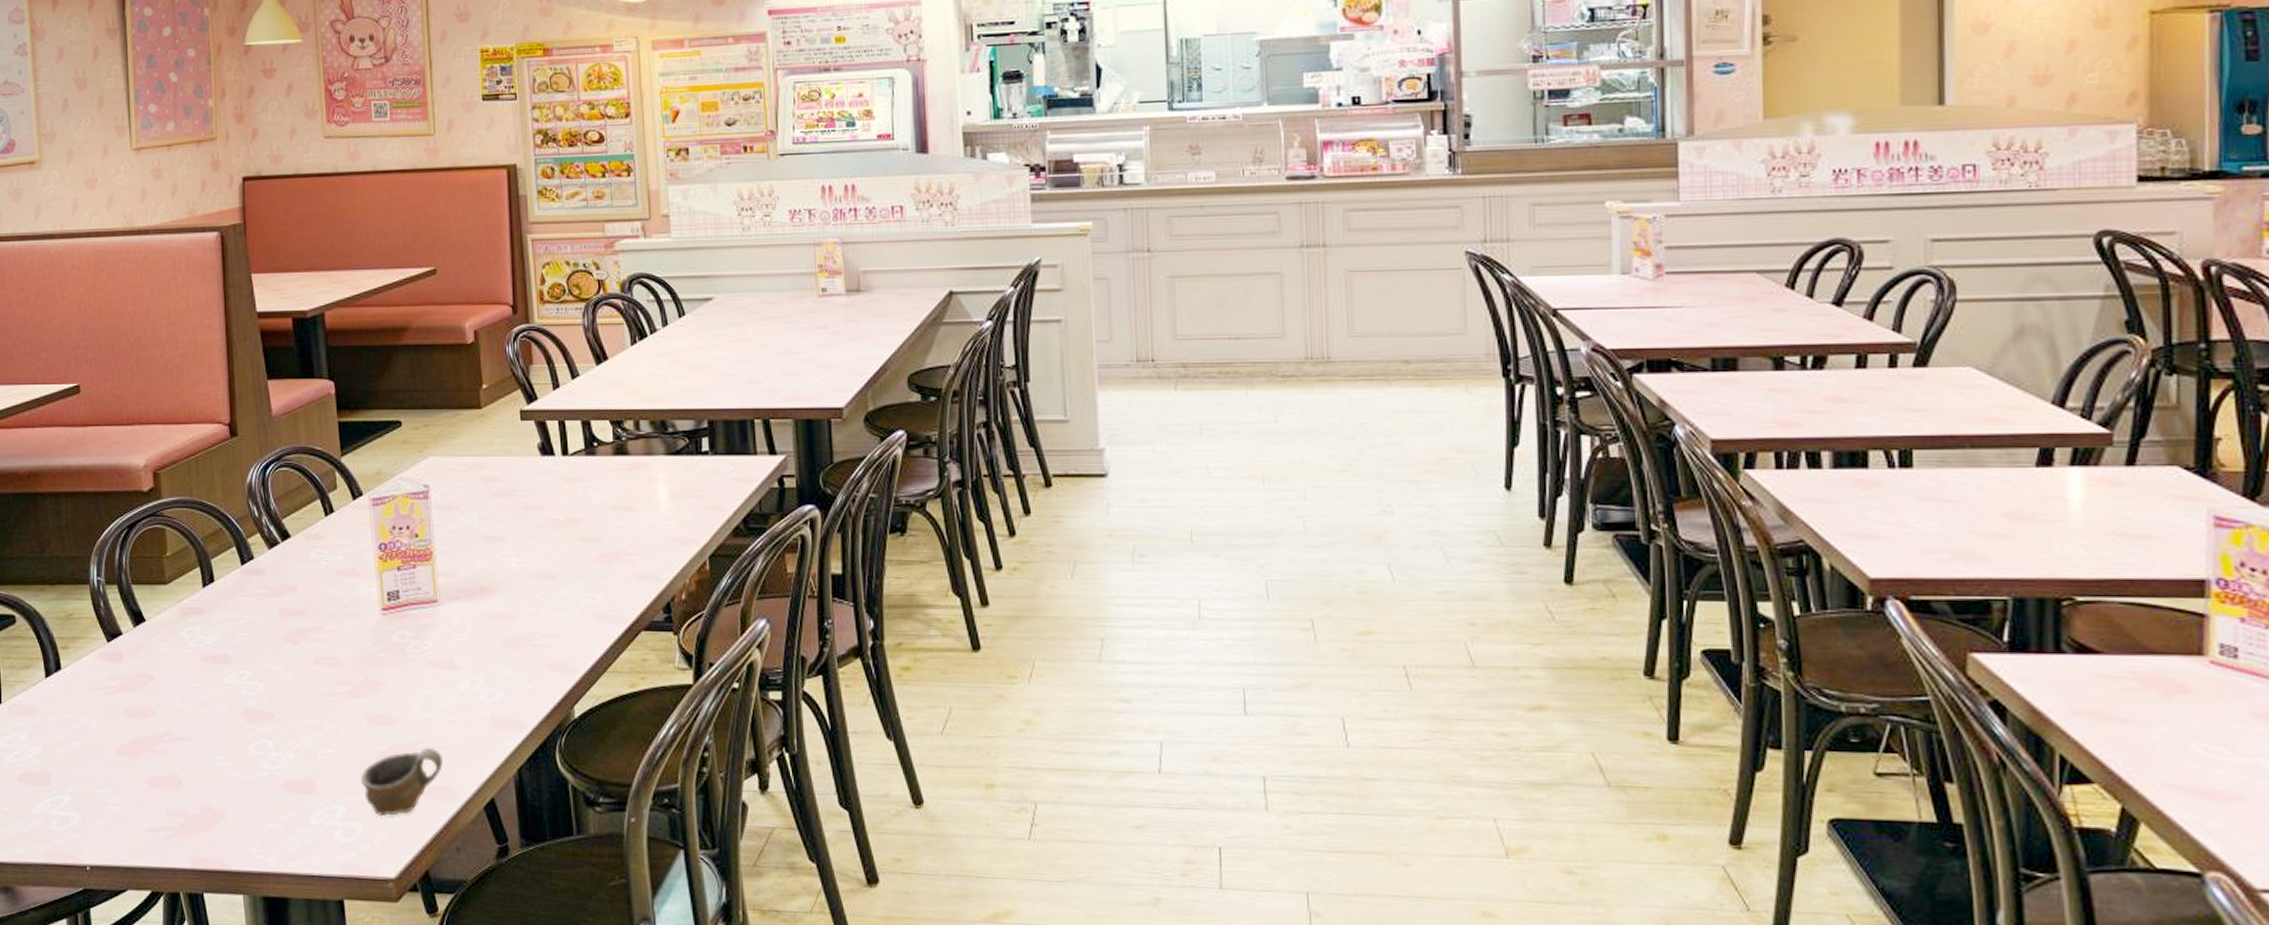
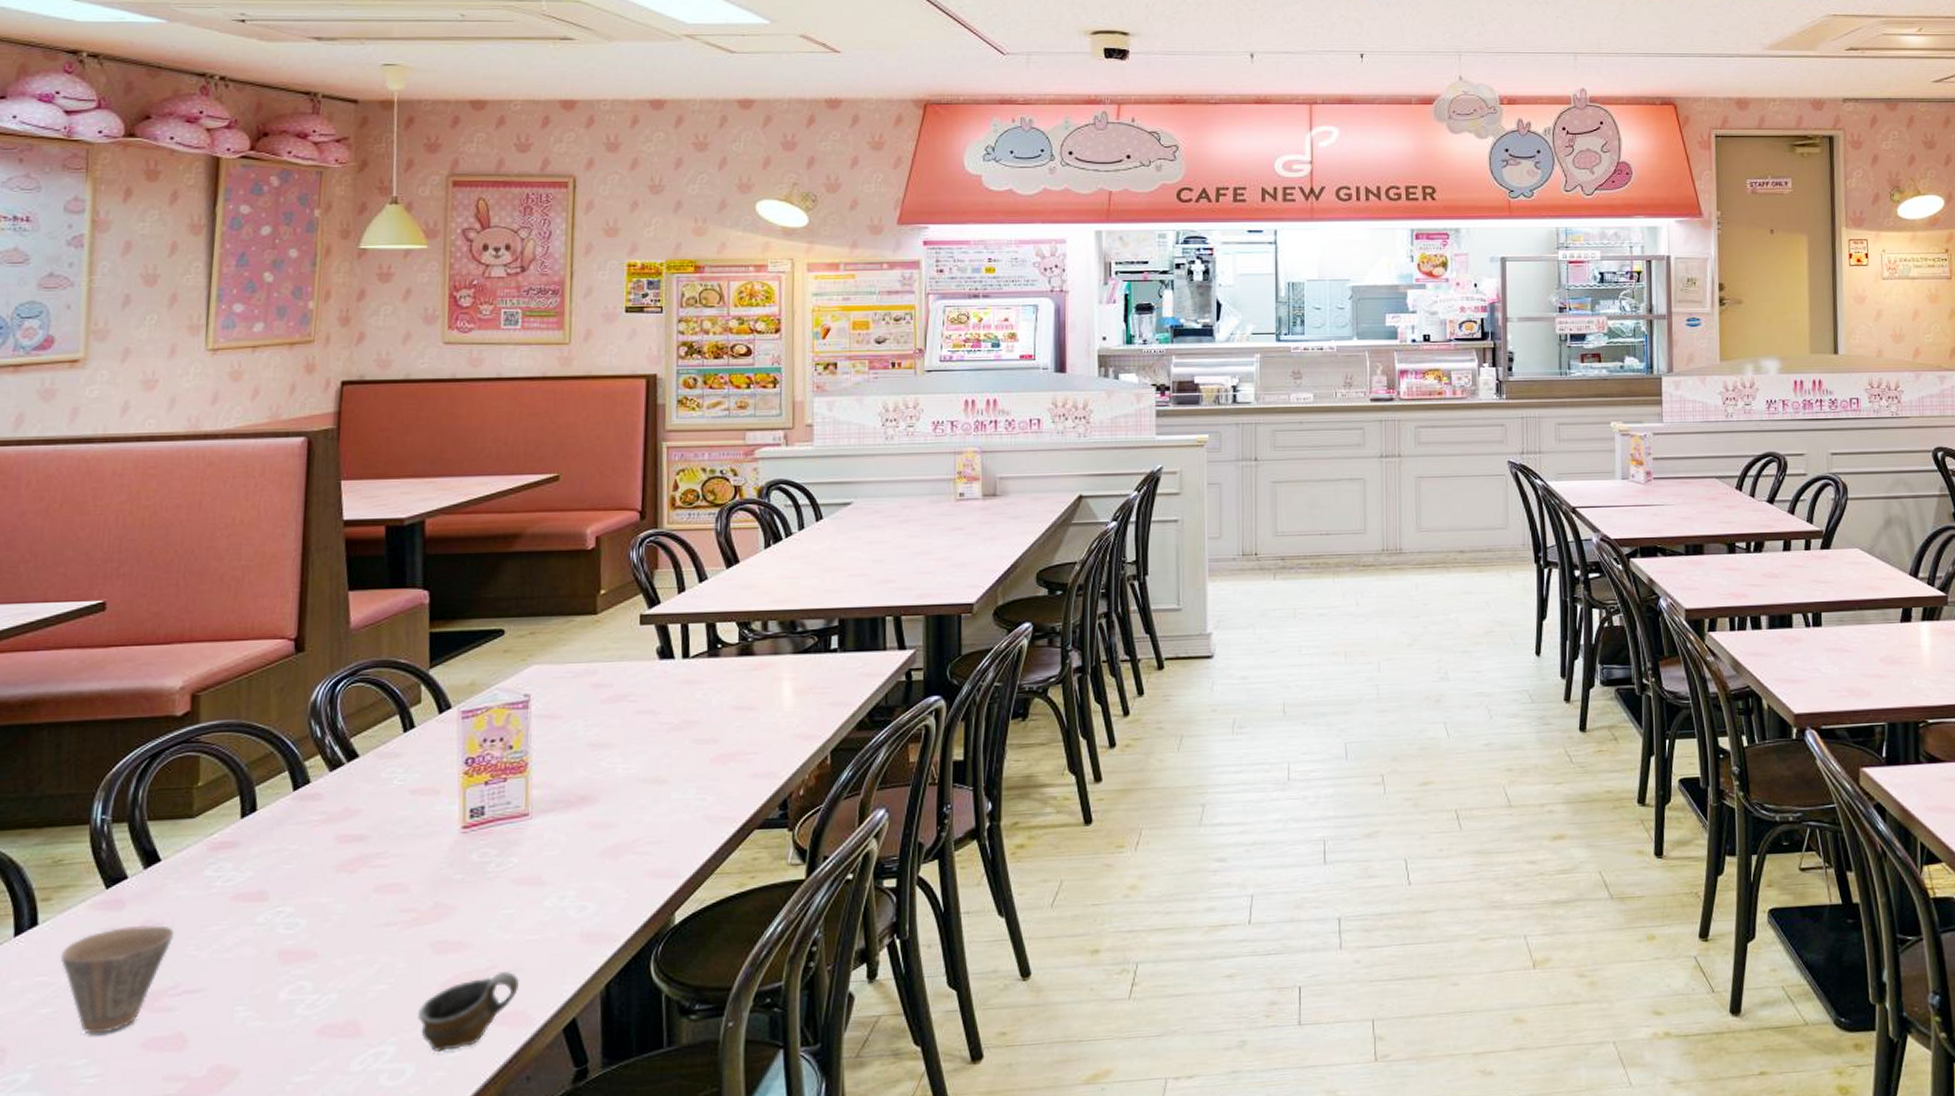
cup: none [80,676,163,769] -> present [60,925,175,1035]

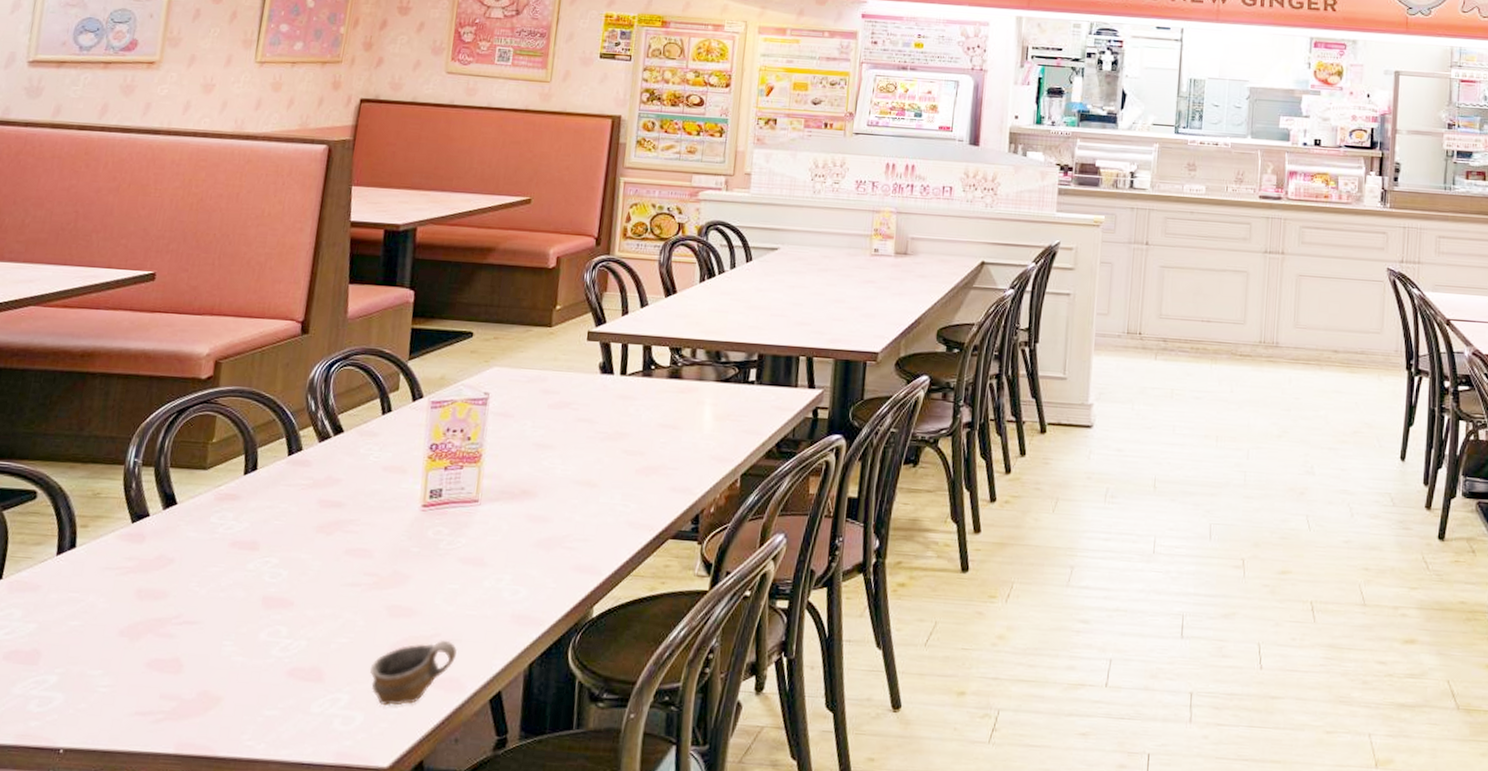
cup: present [60,925,175,1035] -> none [90,558,182,650]

